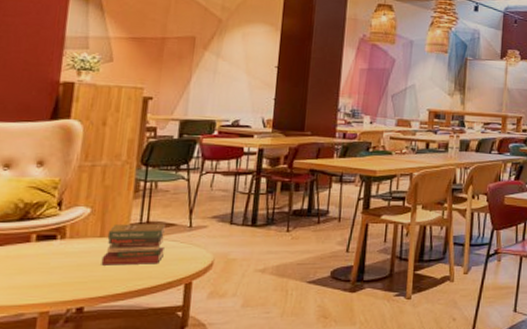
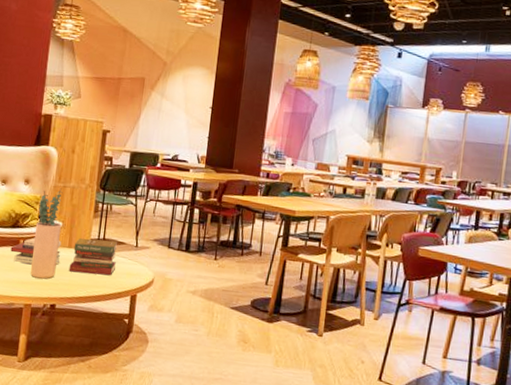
books: none [17,229,90,263] -> present [10,237,62,265]
vase: none [47,168,91,278] -> present [30,188,63,279]

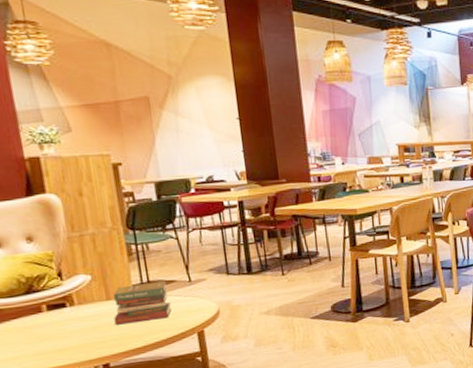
books: present [10,237,62,265] -> none [31,295,102,330]
vase: present [30,188,63,279] -> none [53,238,99,342]

